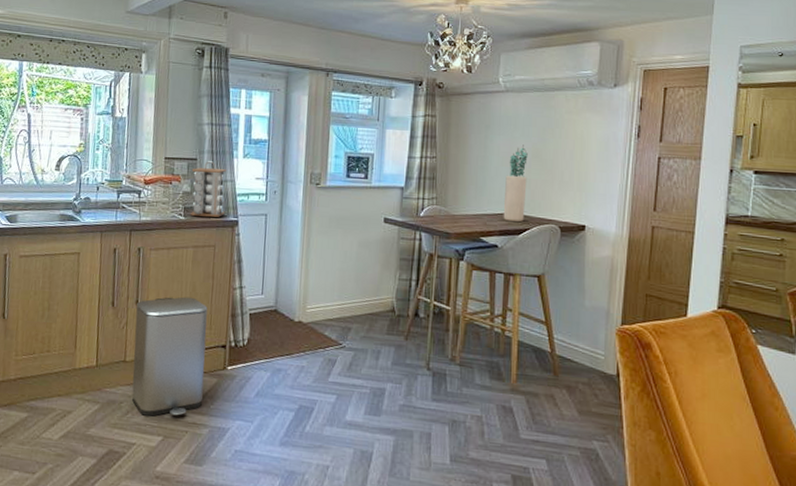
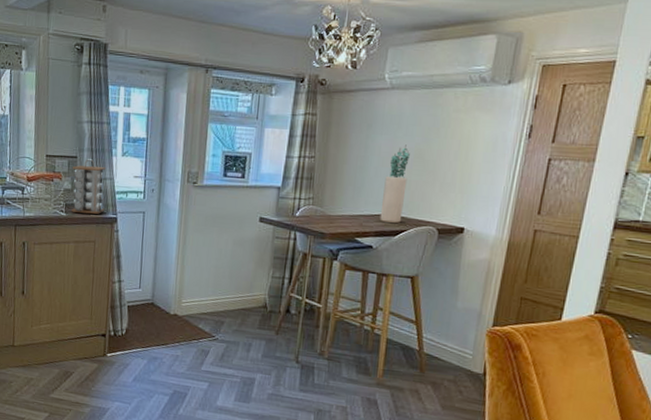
pedal bin: present [131,296,208,417] -> none [20,288,89,396]

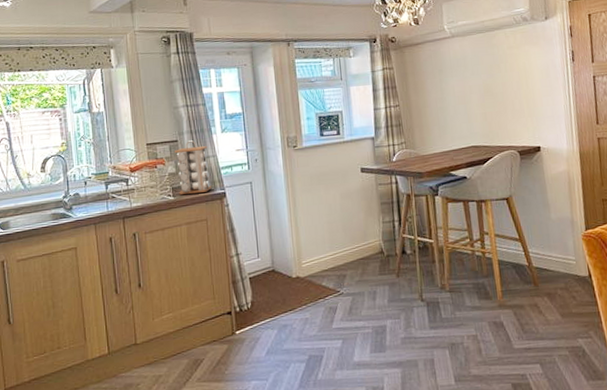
vase: present [379,145,410,224] -> none [464,82,486,154]

